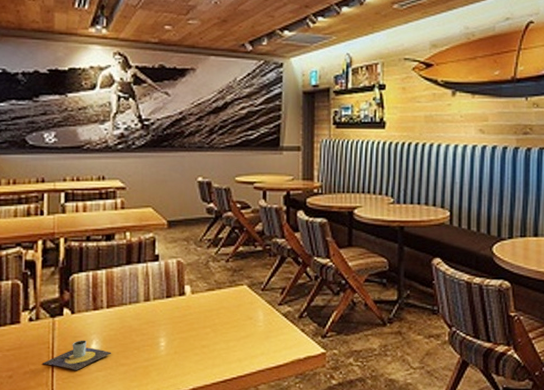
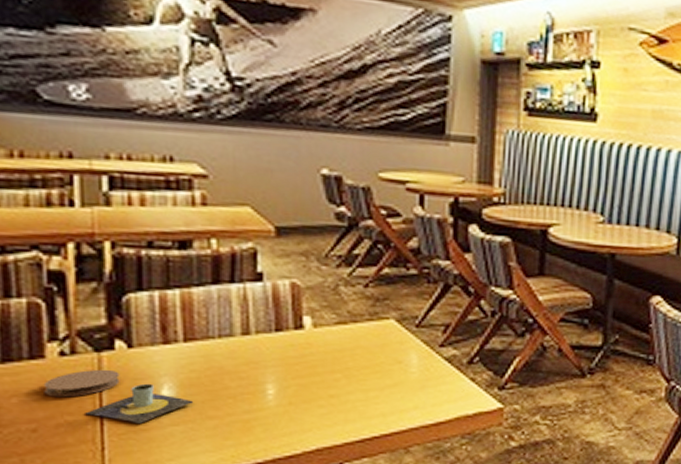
coaster: none [18,330,65,352] -> present [43,369,120,398]

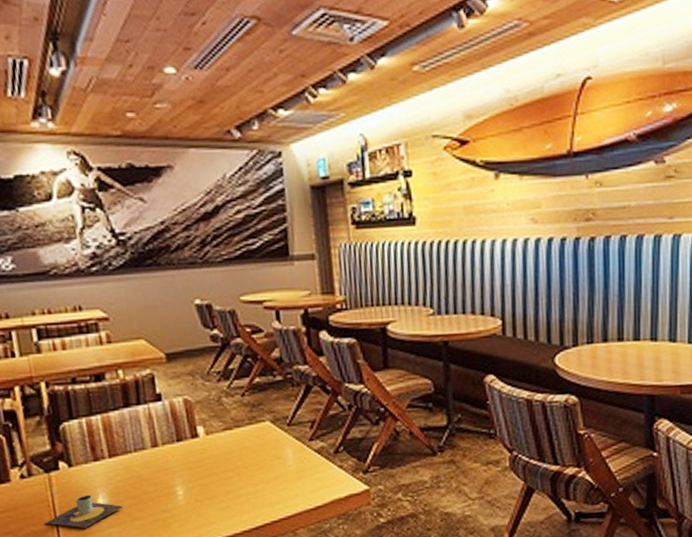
coaster: present [43,369,120,398] -> none [12,486,67,513]

